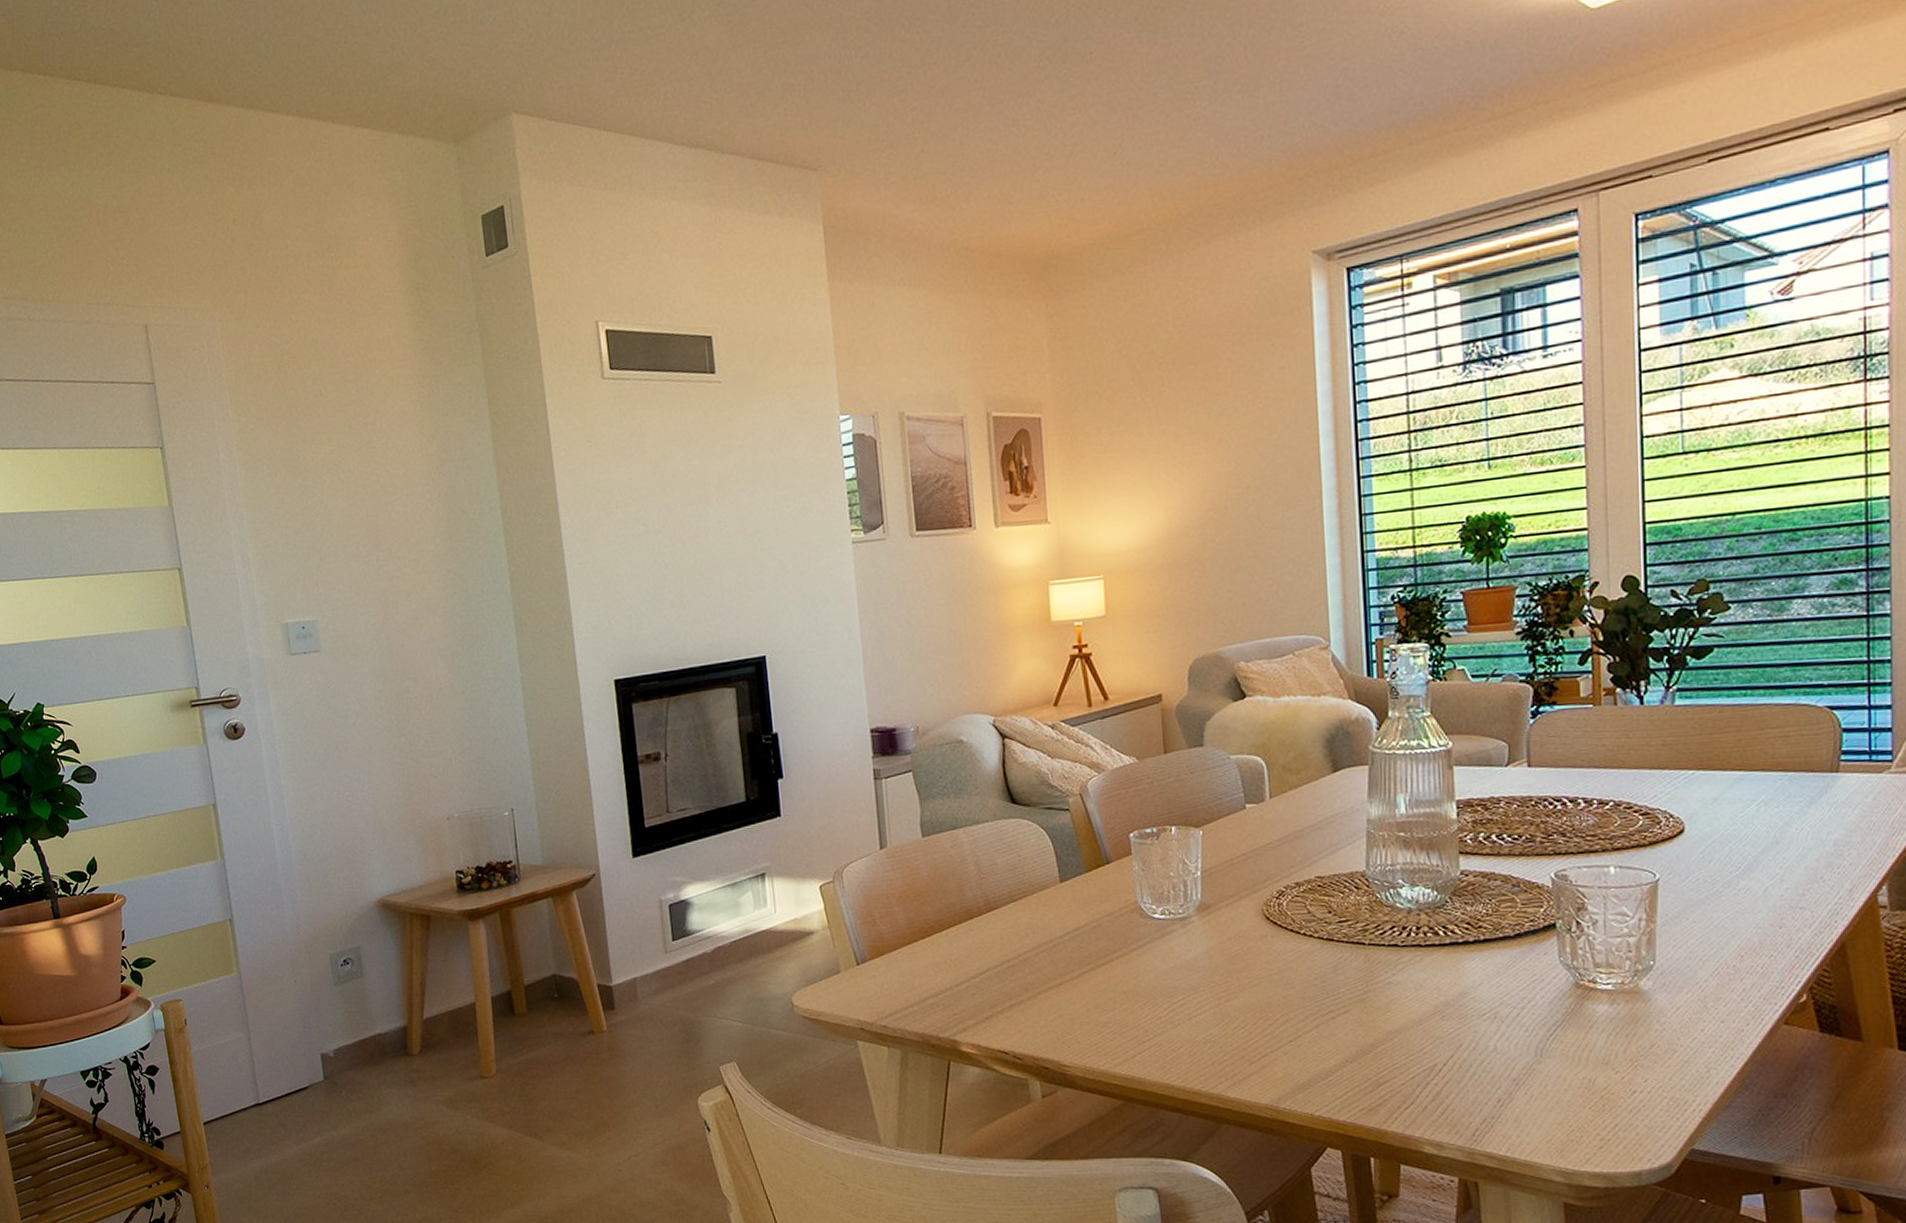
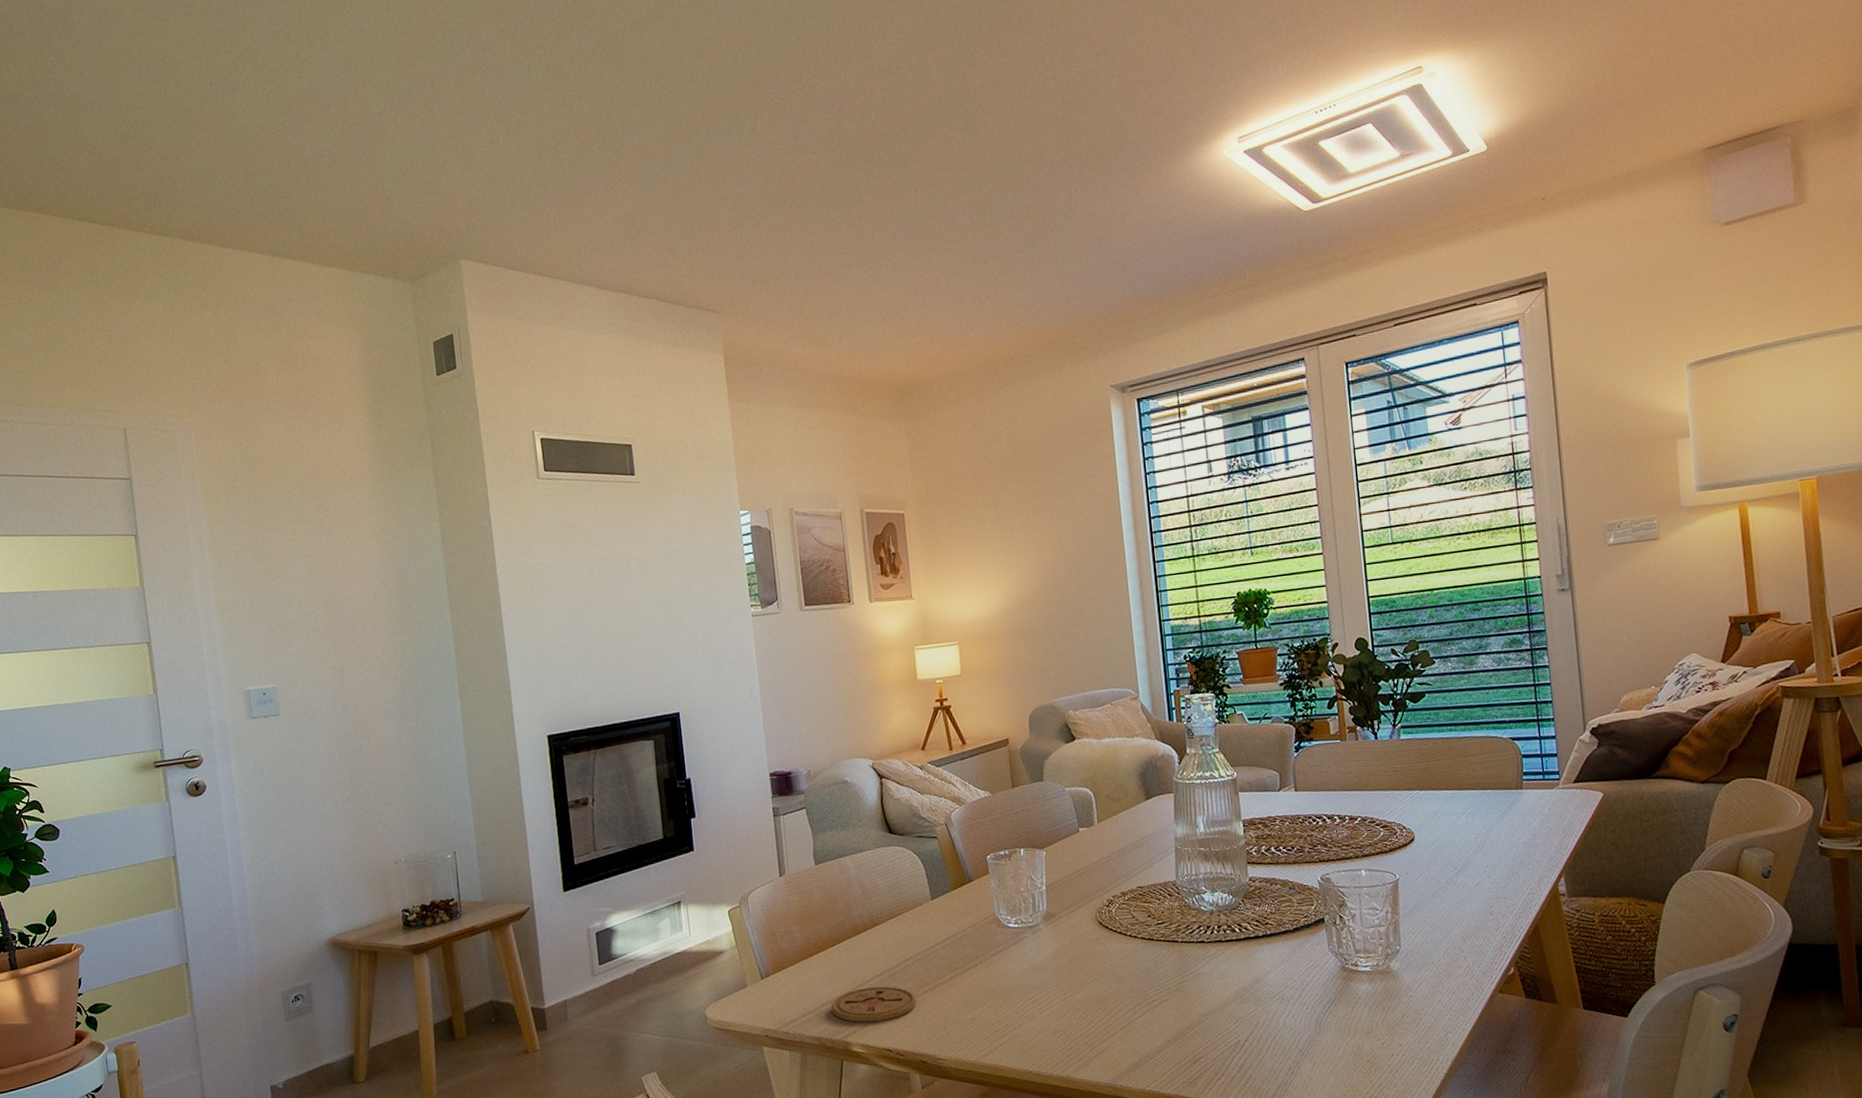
coaster: none [937,980,1039,1020] -> present [831,986,917,1023]

